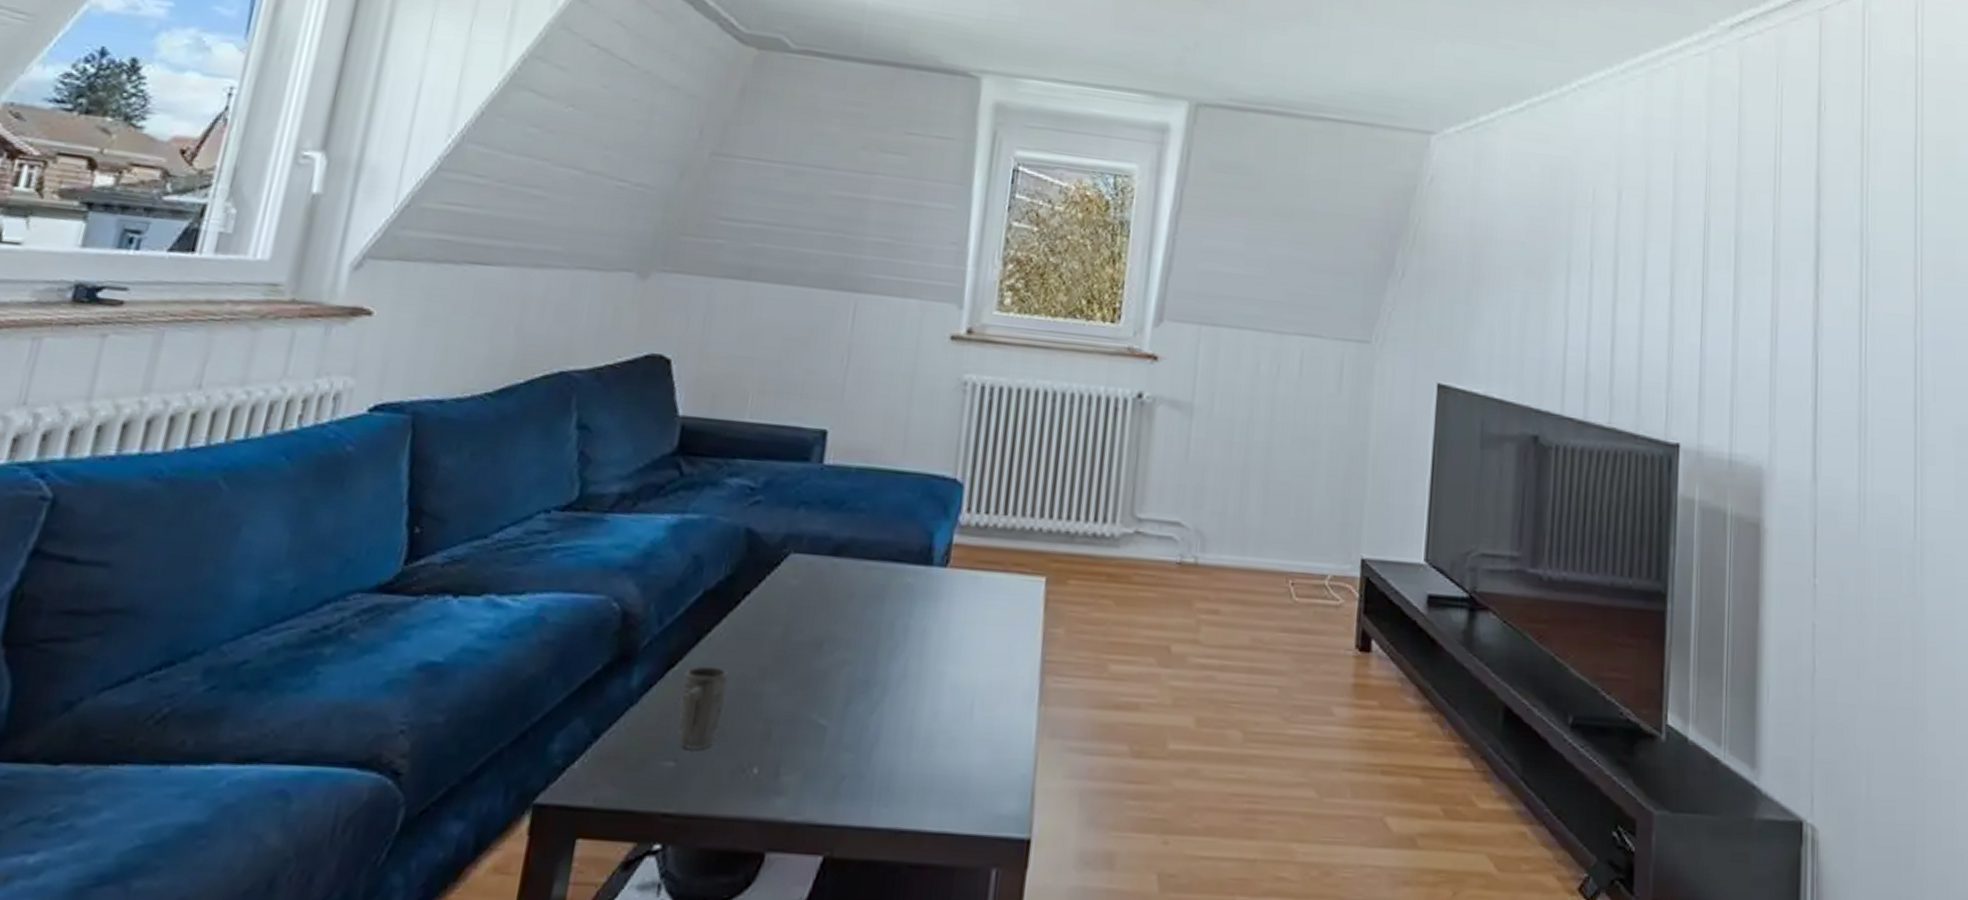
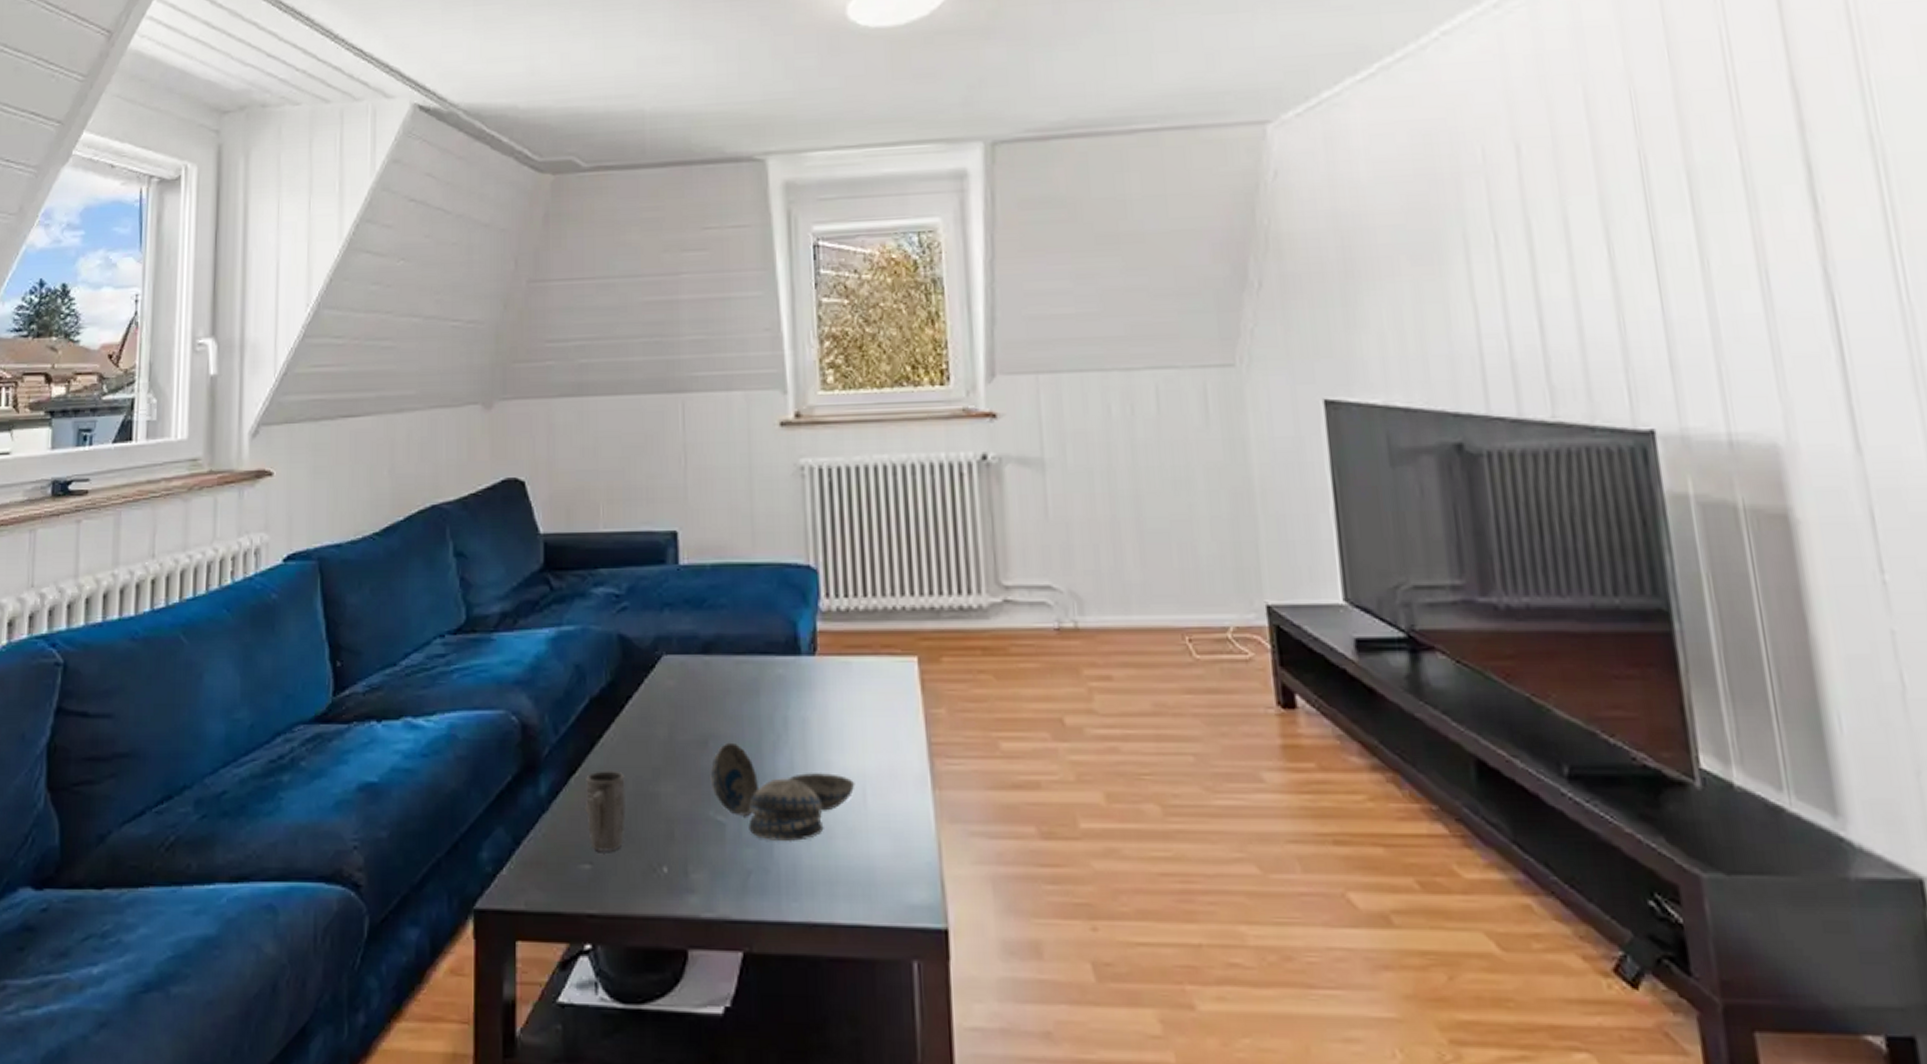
decorative bowl: none [818,646,965,749] -> present [710,742,855,842]

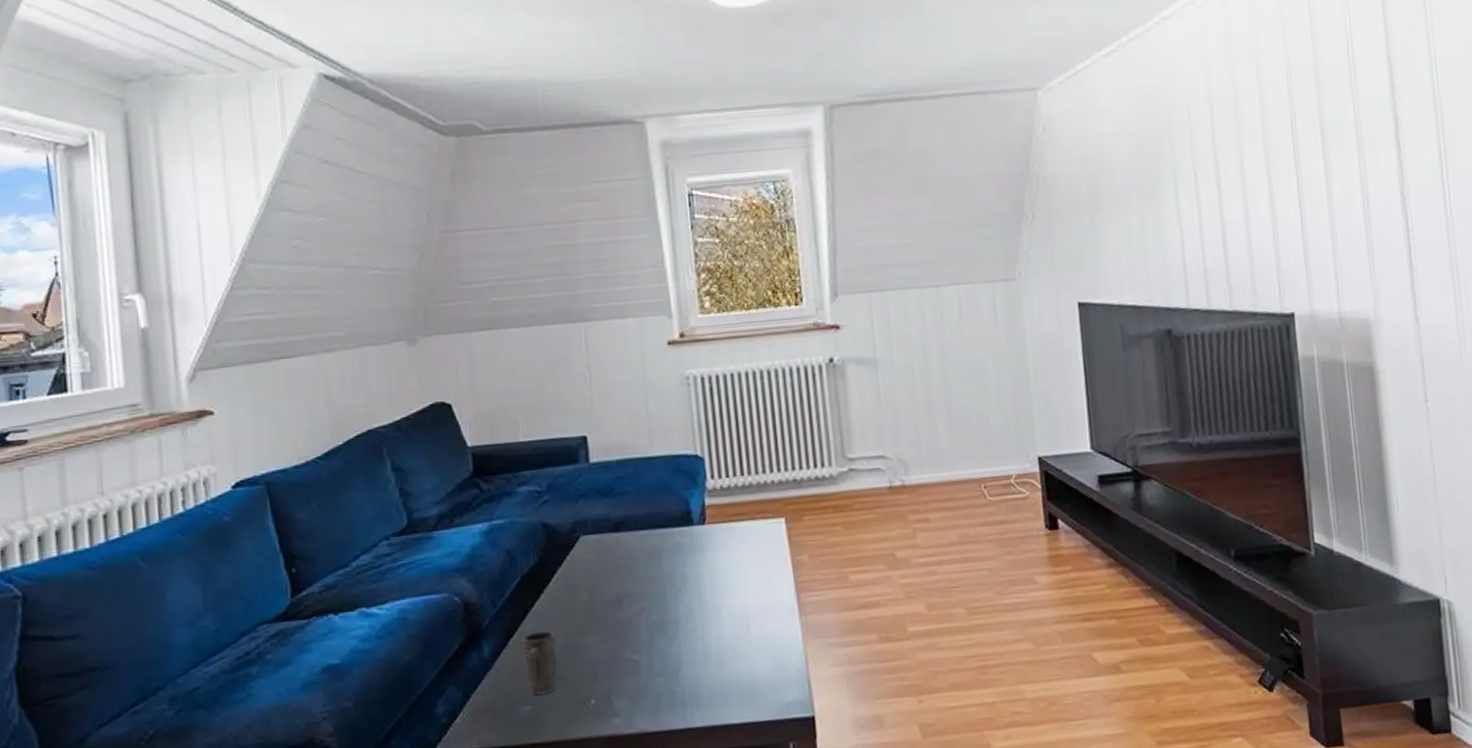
decorative bowl: present [710,742,855,842] -> none [625,598,741,669]

